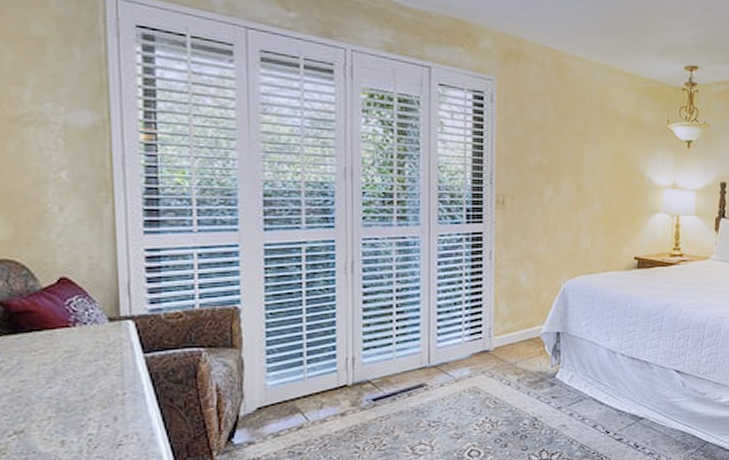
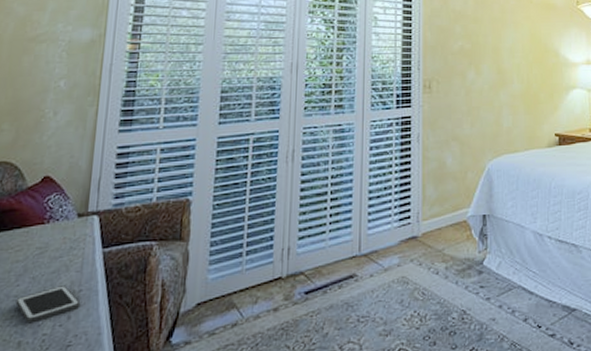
cell phone: none [50,388,127,424] -> present [15,285,81,324]

